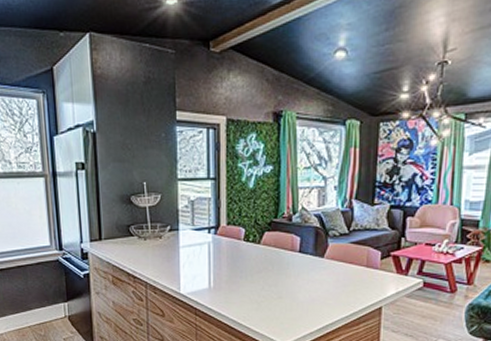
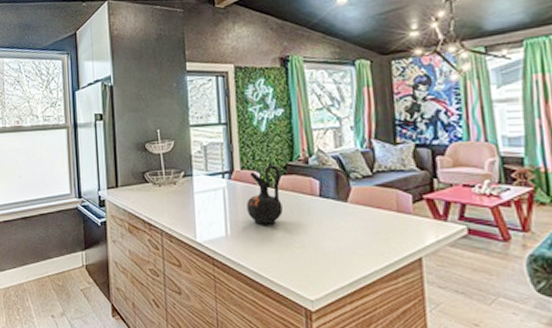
ceramic jug: none [231,221,264,278] -> present [247,165,283,225]

